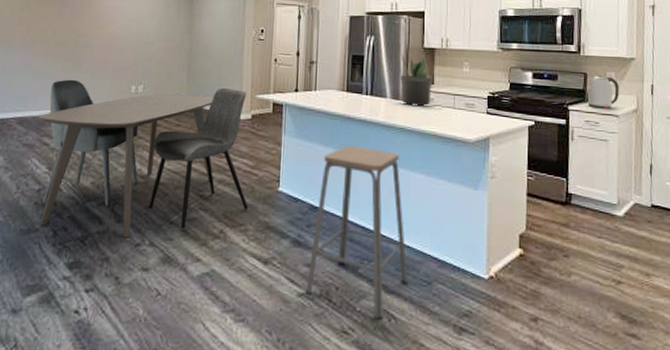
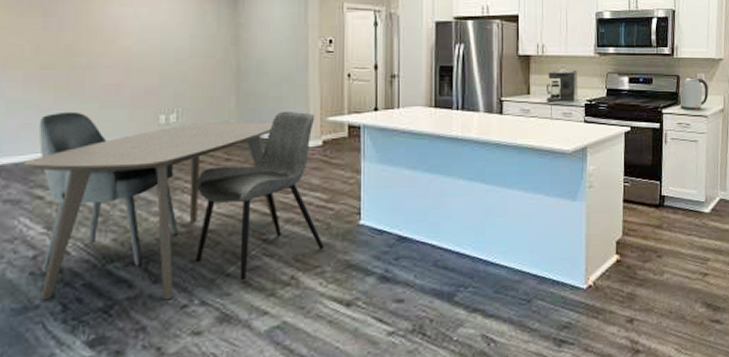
bar stool: present [306,146,408,320] -> none [397,167,506,346]
planter: present [400,53,433,106] -> none [494,62,529,118]
coffee maker: none [450,62,481,94] -> present [547,69,579,103]

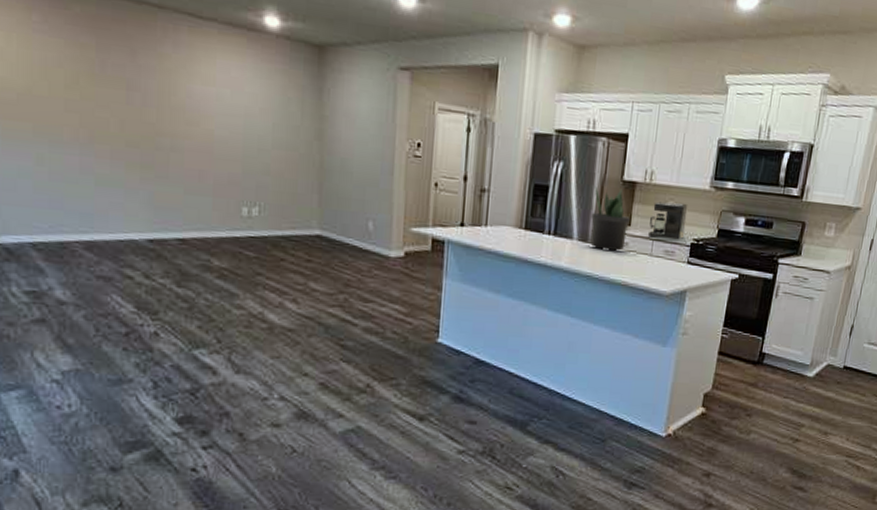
dining table: present [24,121,274,301] -> none [114,218,355,391]
dining chair: present [38,111,179,273] -> none [126,193,260,357]
dining chair: present [196,111,324,281] -> none [276,216,401,383]
planter: none [494,62,529,118] -> present [590,185,630,251]
kettle: present [680,76,708,110] -> none [799,225,838,264]

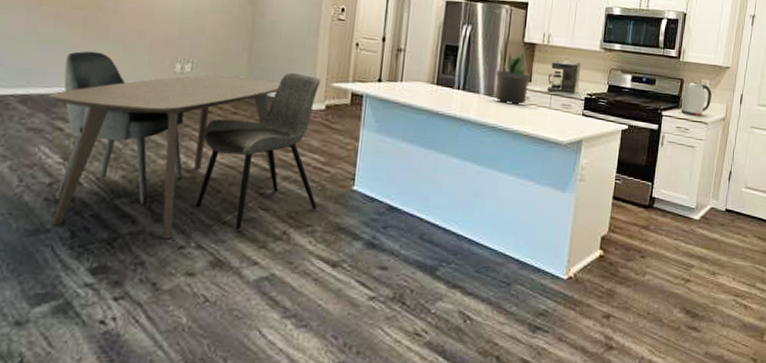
dining table: none [114,218,355,391] -> present [49,74,281,240]
dining chair: none [126,193,260,357] -> present [55,51,185,206]
dining chair: none [276,216,401,383] -> present [196,72,321,230]
kettle: none [799,225,838,264] -> present [680,81,712,116]

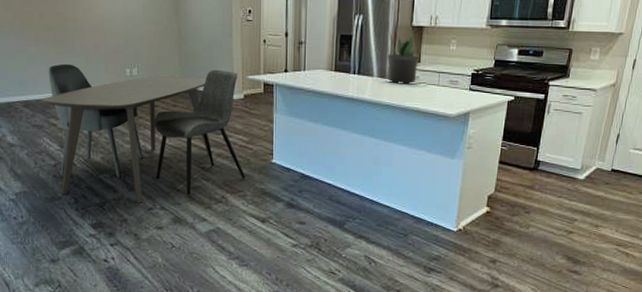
coffee maker: present [547,60,582,95] -> none [435,40,468,71]
kettle: present [680,81,712,116] -> none [568,50,602,84]

